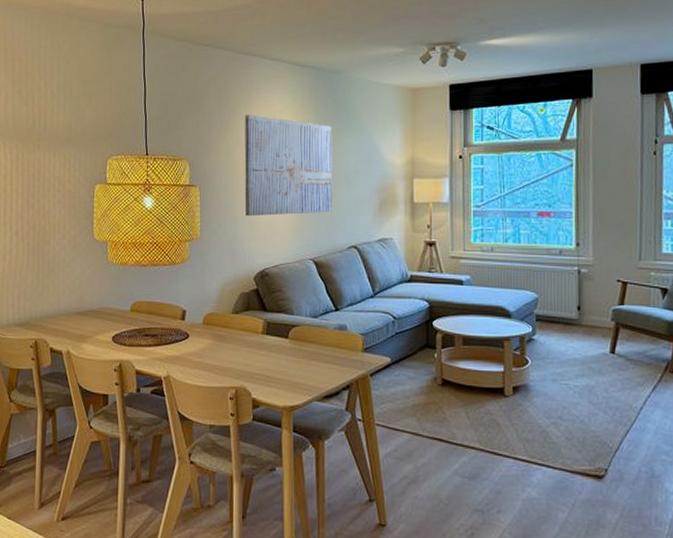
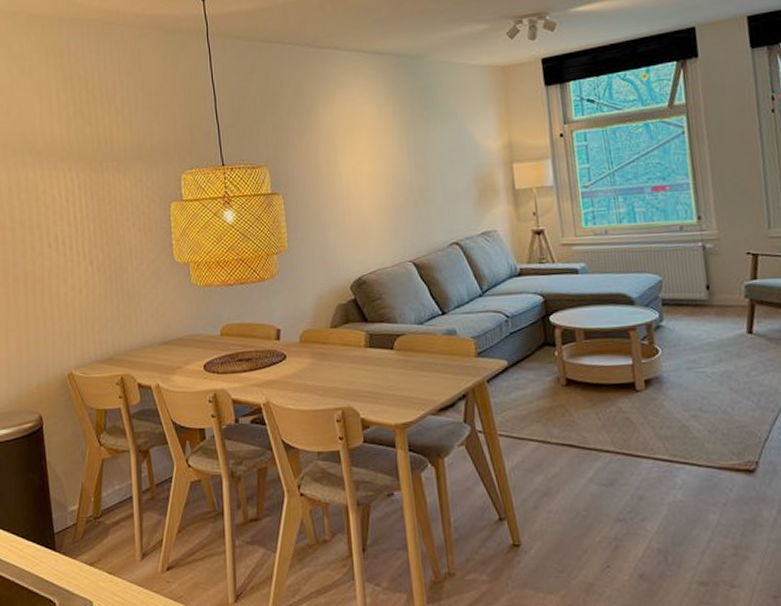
wall art: present [244,115,332,216] -> none [323,111,428,221]

